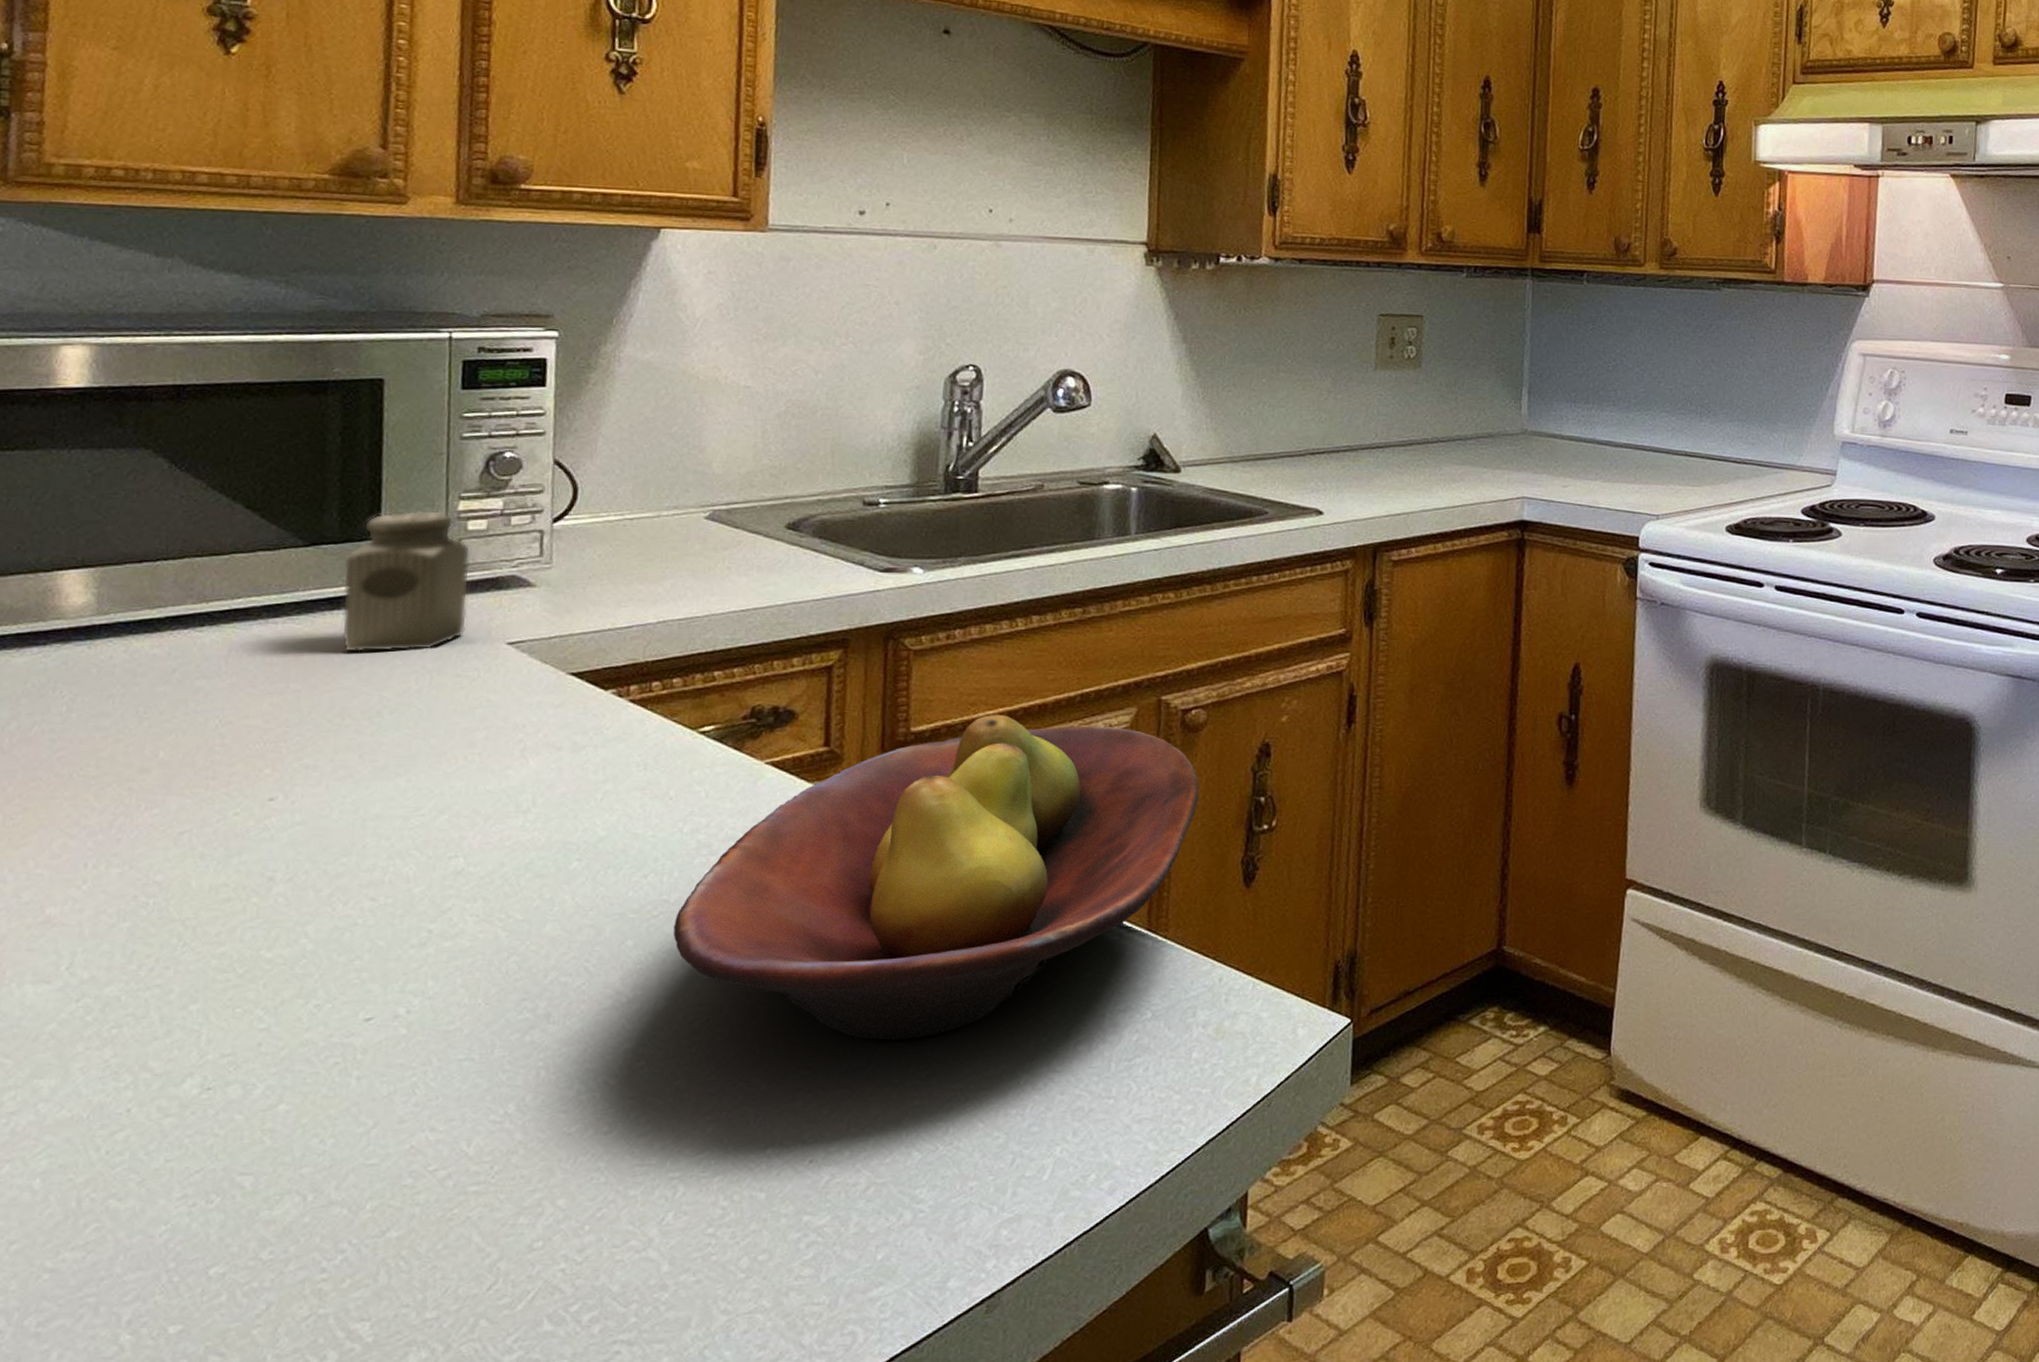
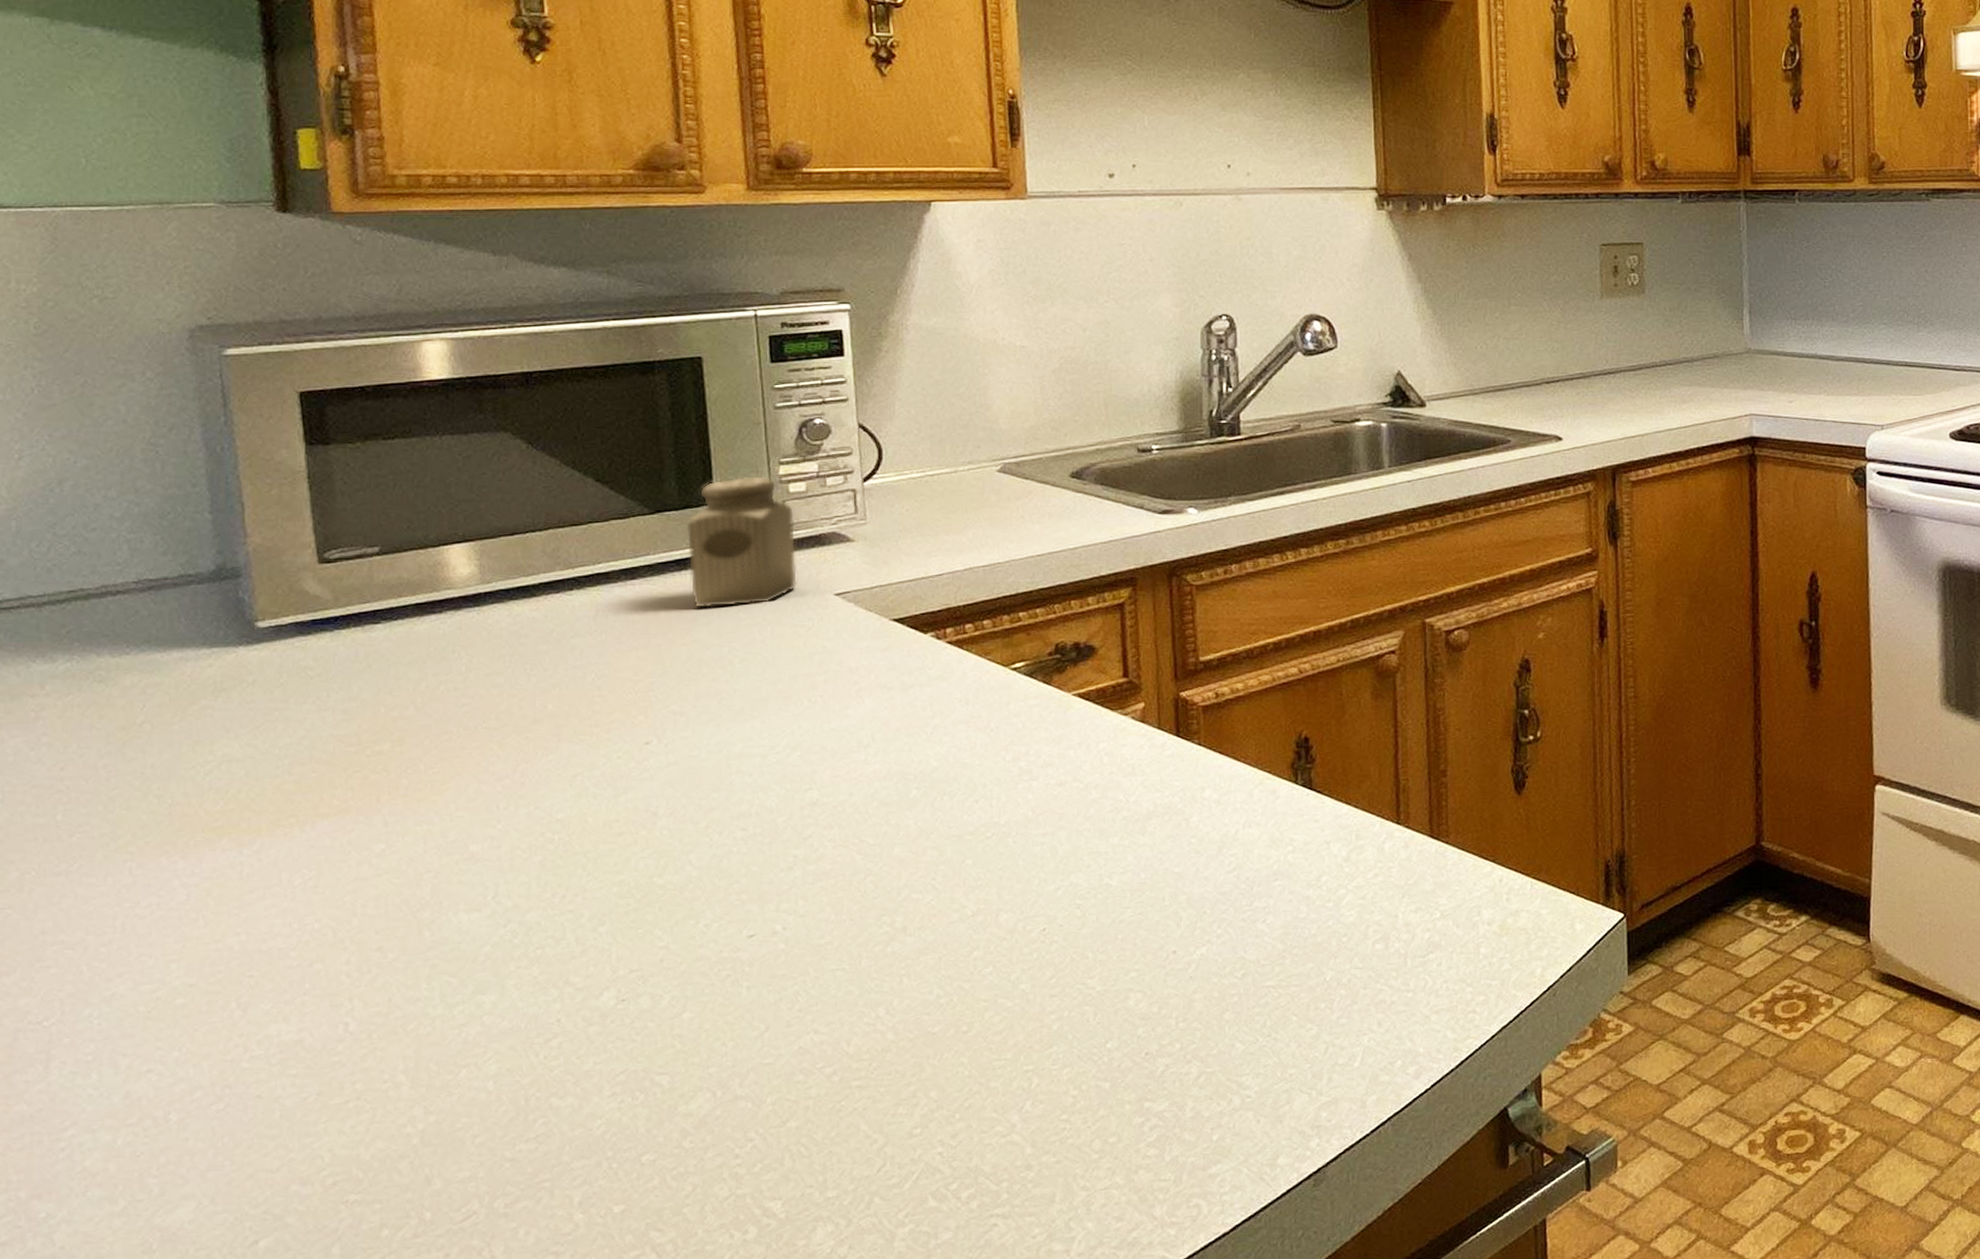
fruit bowl: present [673,715,1199,1040] -> none [1006,642,1467,944]

